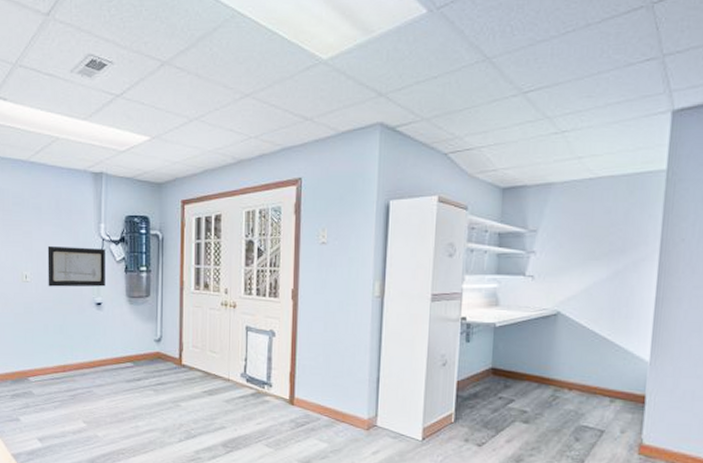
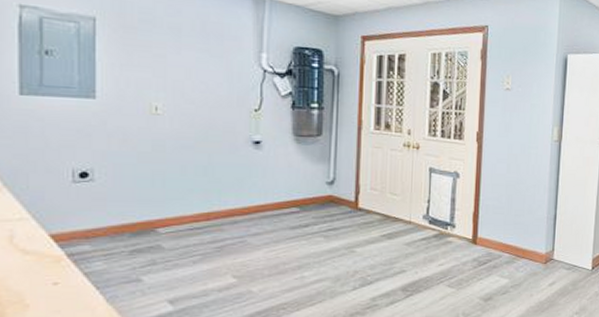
wall art: present [47,245,105,287] -> none [188,73,267,124]

